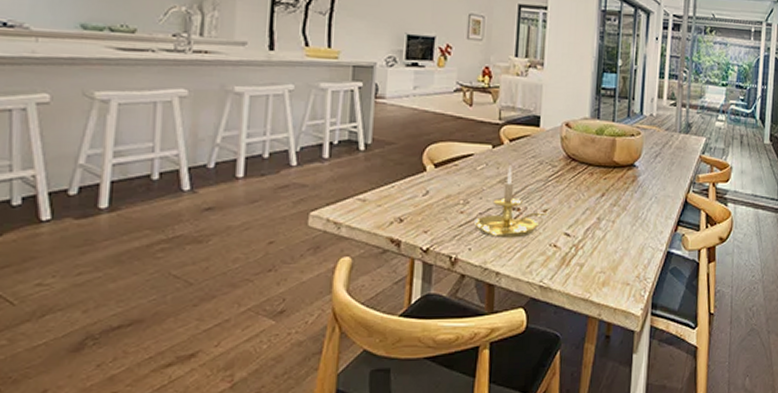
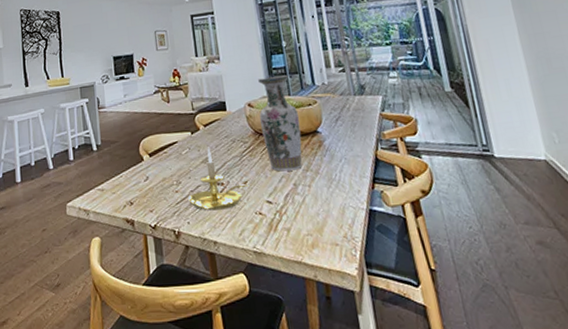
vase: none [575,97,619,204] -> present [257,75,303,172]

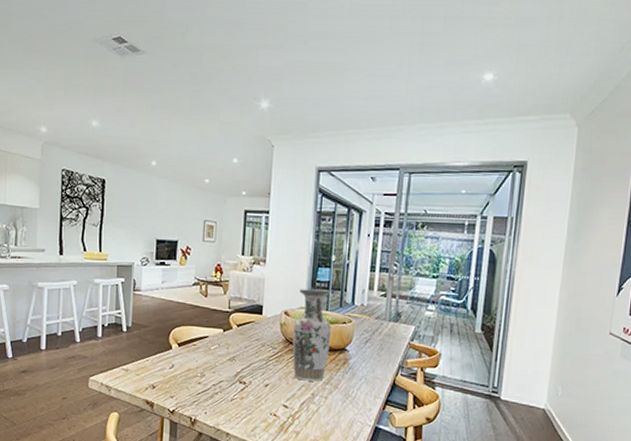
candle holder: present [188,148,250,211] -> none [209,347,270,406]

